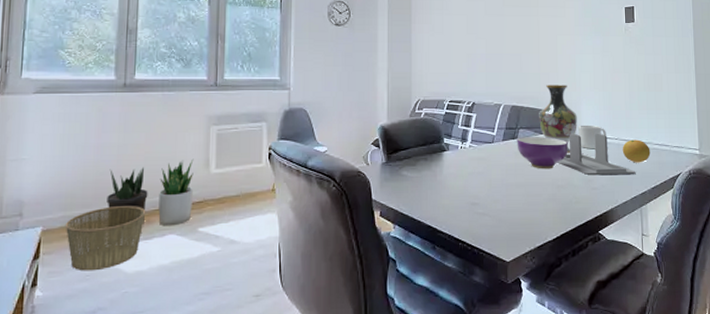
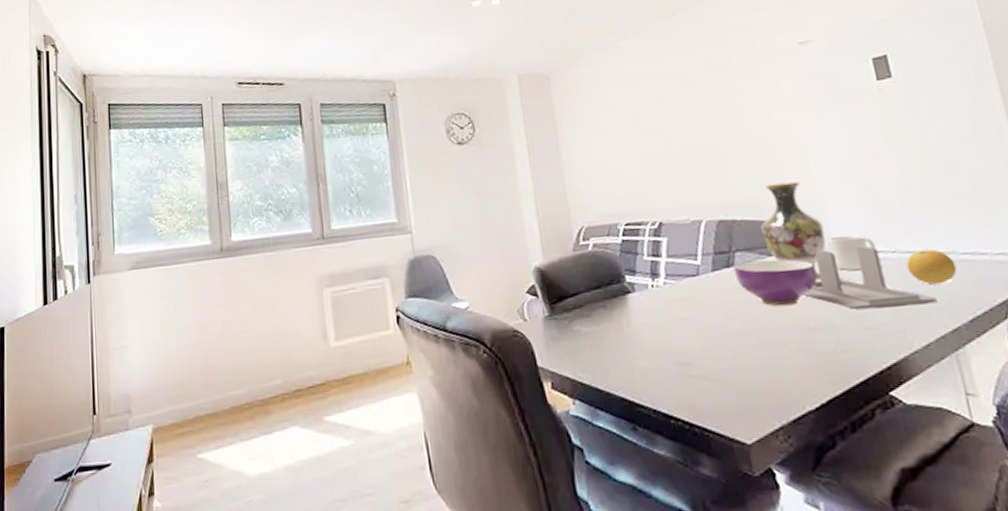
basket: present [65,206,146,271] -> none [176,393,262,476]
planter: present [107,167,148,229] -> none [216,346,262,423]
planter: present [158,158,194,226] -> none [273,330,314,417]

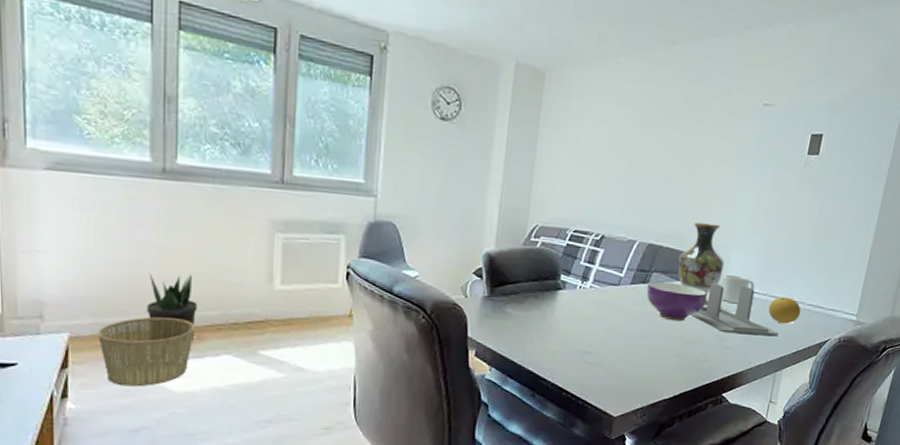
basket: none [176,393,262,476] -> present [97,317,196,387]
planter: none [216,346,262,423] -> present [147,273,198,344]

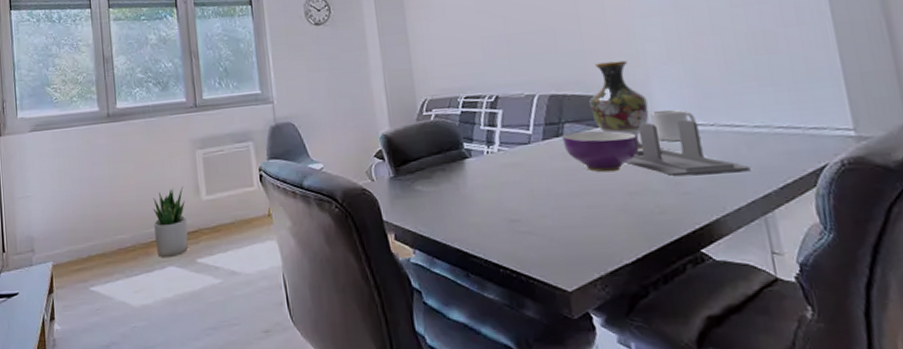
basket: present [97,317,196,387] -> none [72,238,144,305]
planter: present [147,273,198,344] -> none [105,198,144,262]
planter: none [211,270,254,346] -> present [153,186,189,258]
fruit: present [768,297,801,324] -> none [723,123,772,156]

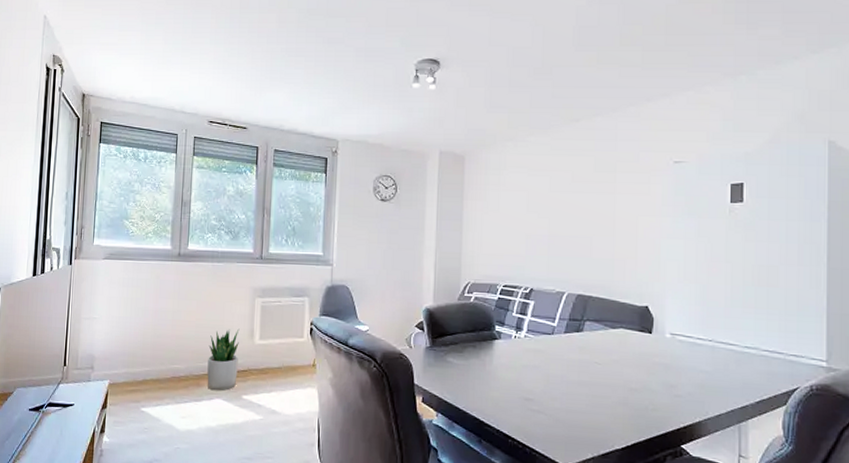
bowl: present [562,130,640,173] -> none [581,330,646,369]
vase: present [589,60,649,150] -> none [610,272,659,353]
napkin holder: present [626,119,751,176] -> none [632,330,735,383]
mug: present [650,109,696,142] -> none [660,321,697,351]

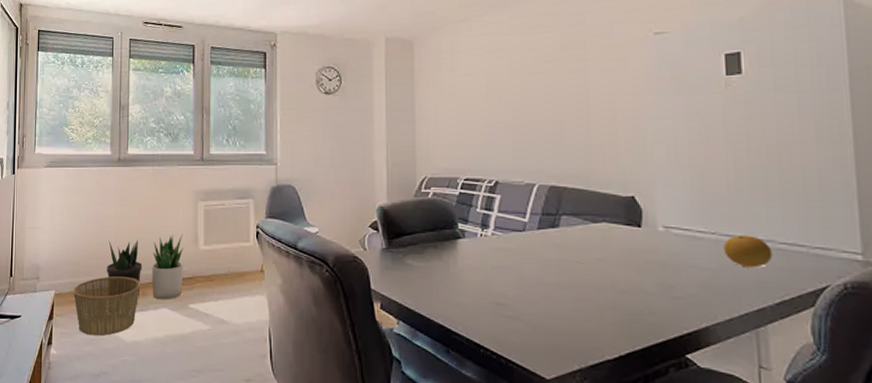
basket: none [127,367,196,425] -> present [73,276,141,336]
planter: none [162,333,198,389] -> present [107,240,142,299]
fruit: none [717,342,757,371] -> present [723,235,773,268]

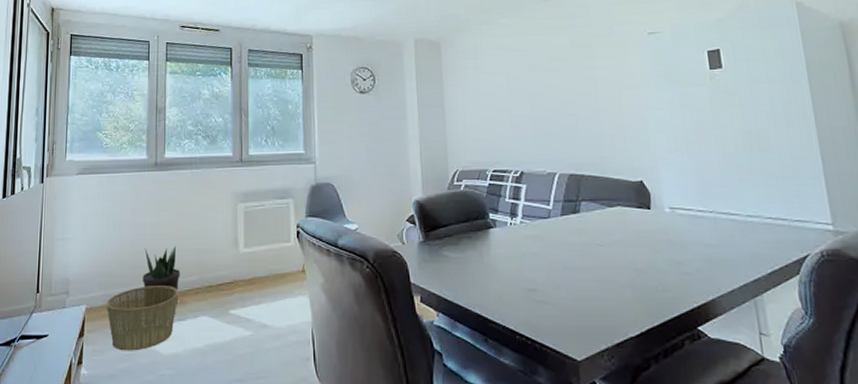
planter: present [152,234,183,300] -> none [191,237,223,308]
fruit: present [723,235,773,268] -> none [720,212,762,242]

